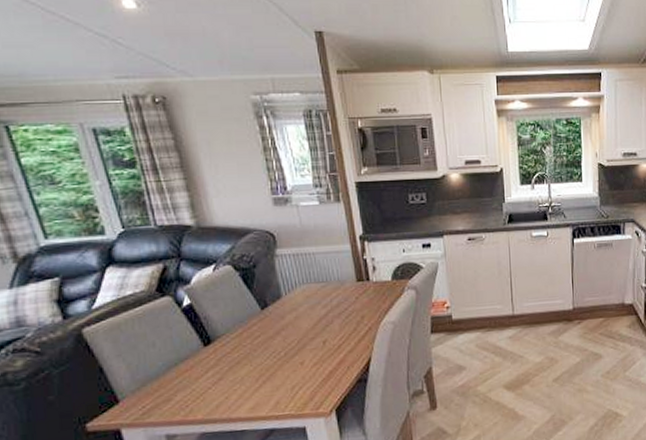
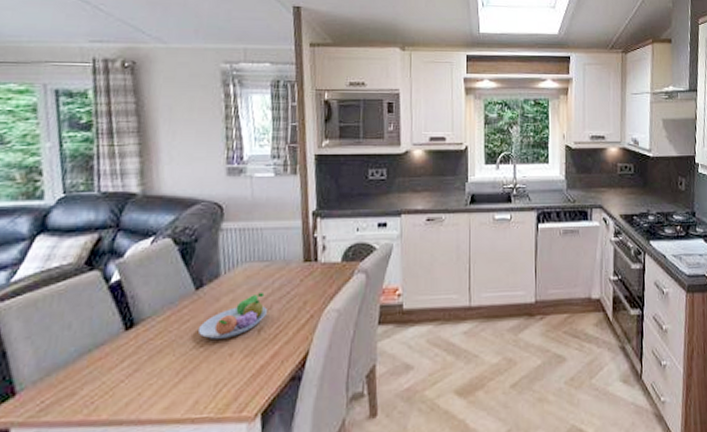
fruit bowl: none [269,310,329,351] -> present [197,293,267,339]

